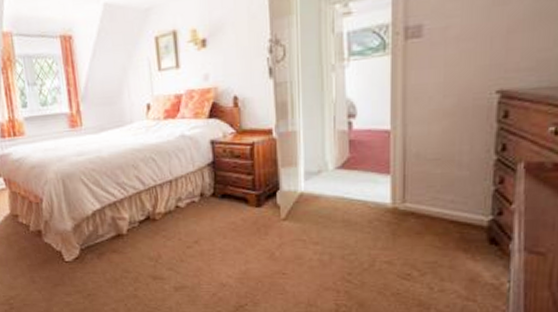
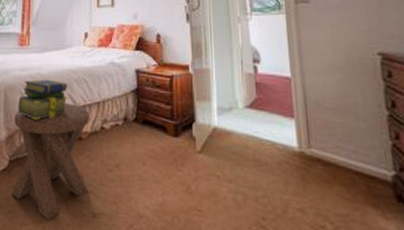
music stool: none [78,185,168,299] -> present [11,103,90,221]
stack of books: none [79,162,137,206] -> present [18,79,68,120]

